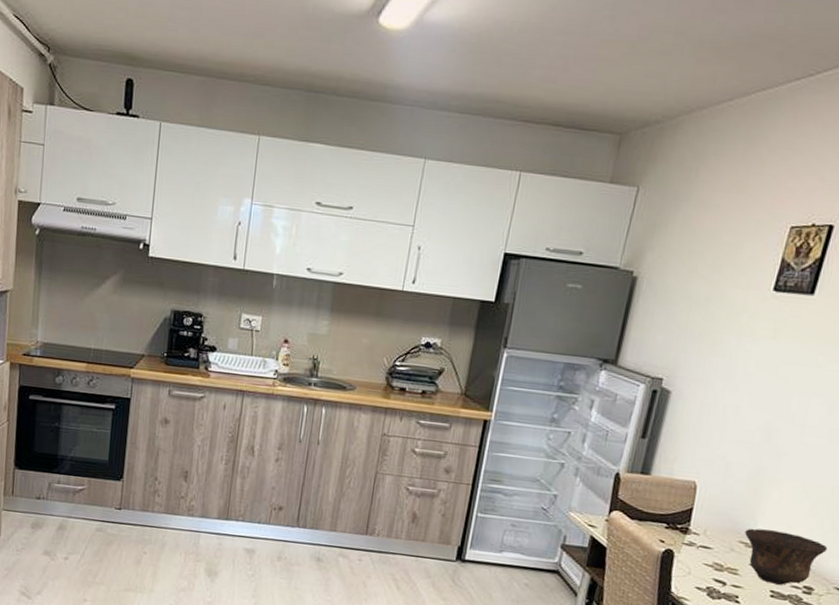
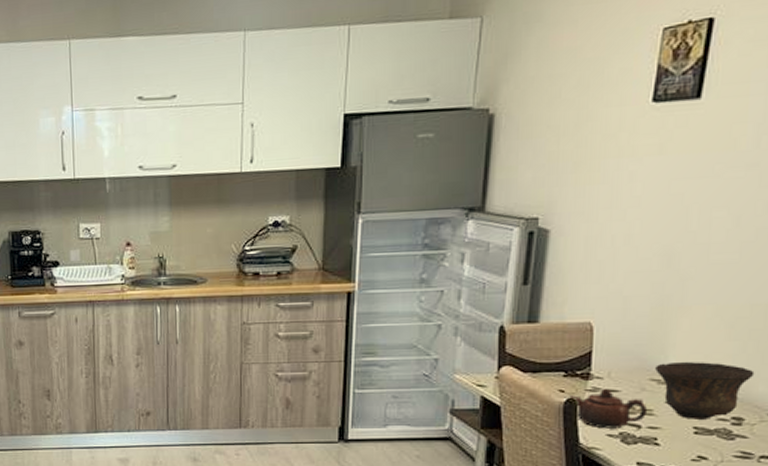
teapot: none [666,543,734,583] -> present [567,388,648,429]

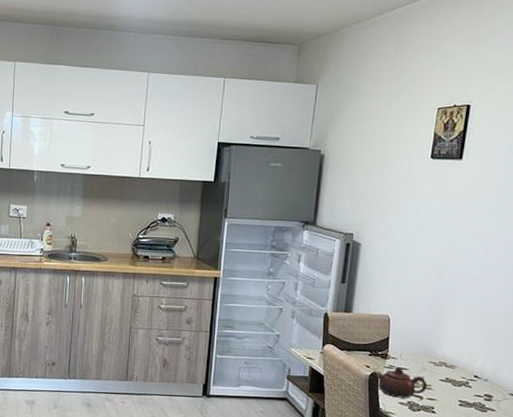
bowl: present [655,362,755,419] -> none [433,350,499,395]

